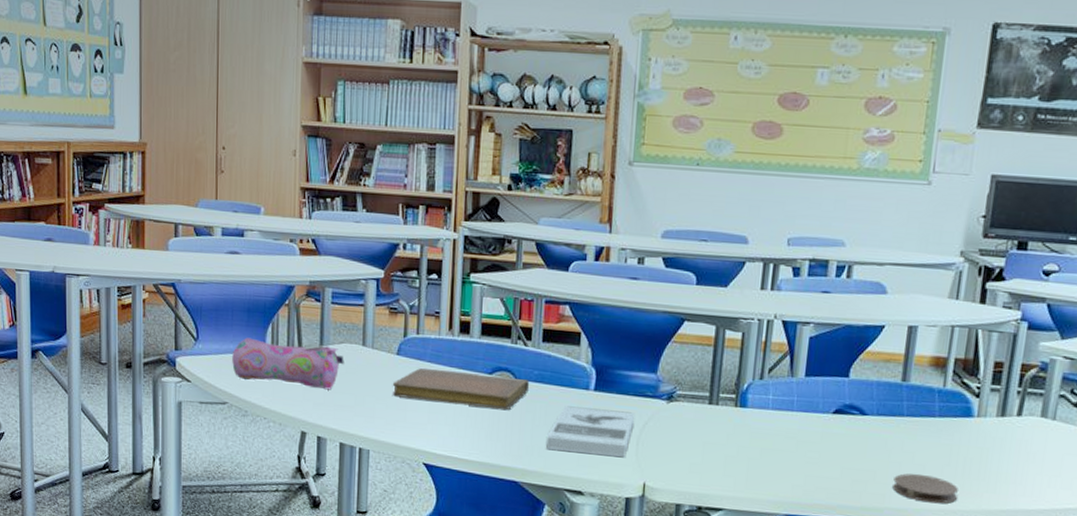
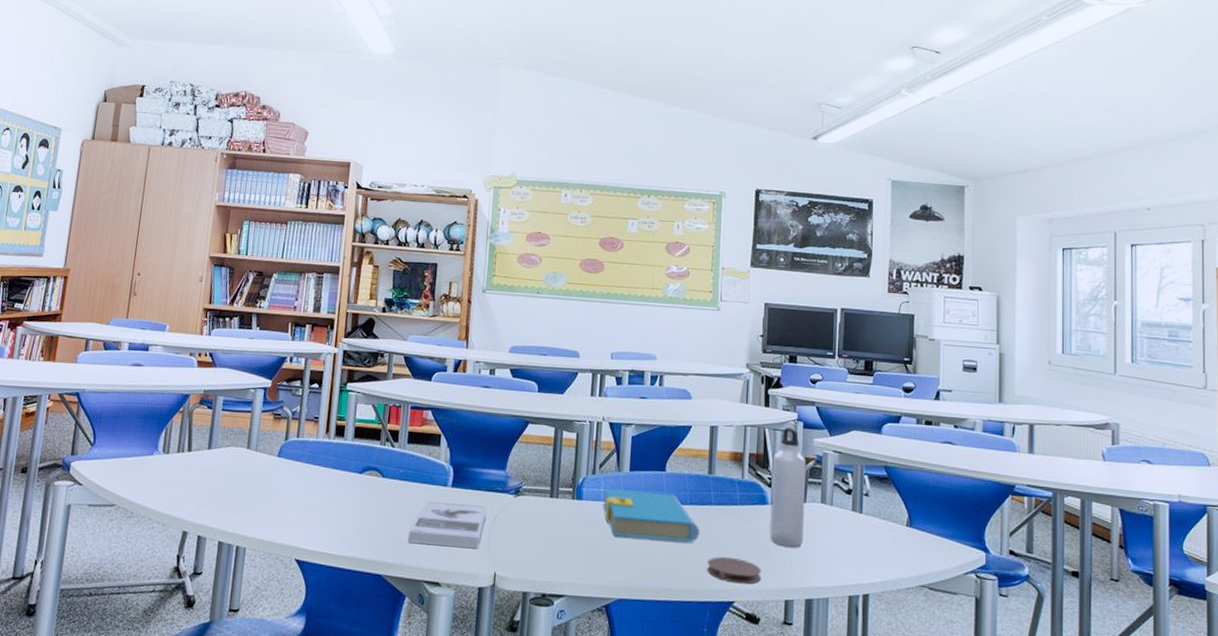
pencil case: present [232,337,344,390] -> none [124,442,230,491]
notebook: present [393,367,530,410] -> none [272,468,396,506]
book: none [771,395,887,457] -> present [603,488,700,542]
water bottle: none [972,327,1027,465] -> present [769,427,807,547]

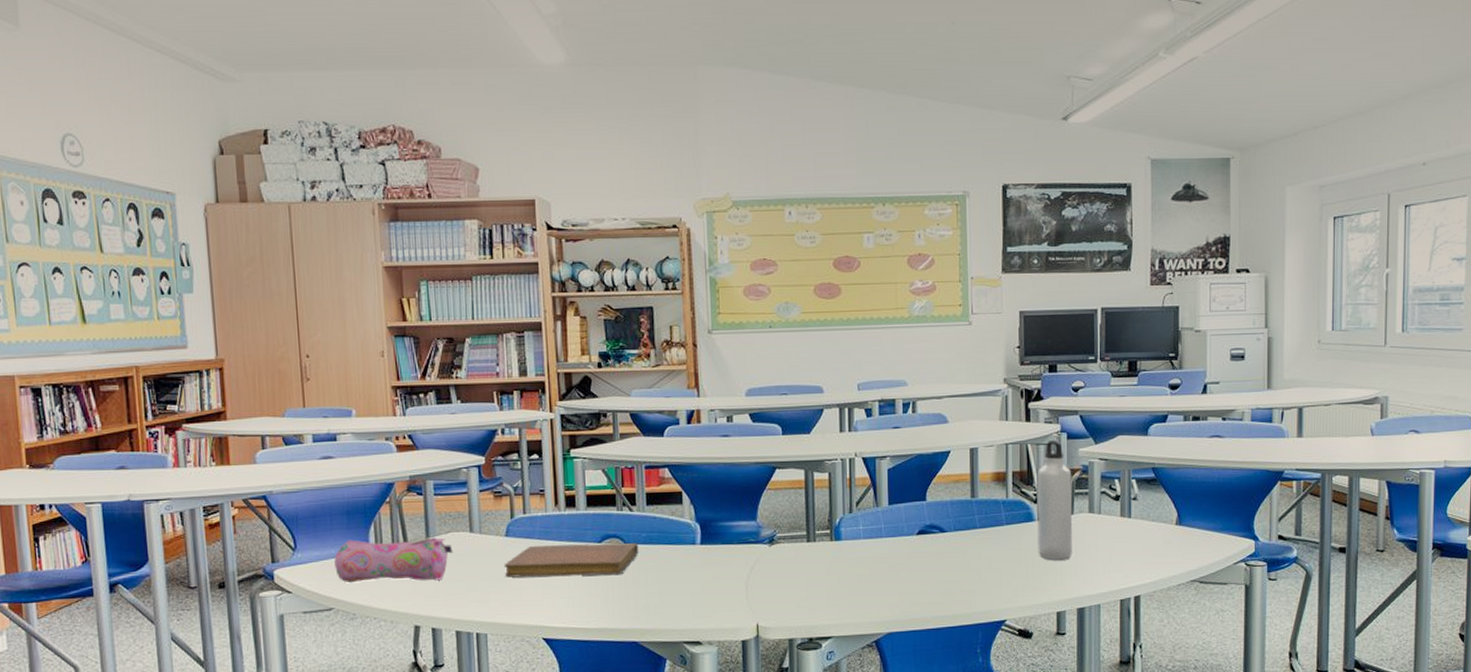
pencil case: none [124,442,230,491] -> present [334,536,453,583]
notebook: none [272,468,396,506] -> present [505,543,639,578]
book: present [407,501,487,548] -> none [660,559,742,606]
book: present [603,488,700,542] -> none [863,522,967,571]
coaster: present [707,557,761,584] -> none [976,578,1031,602]

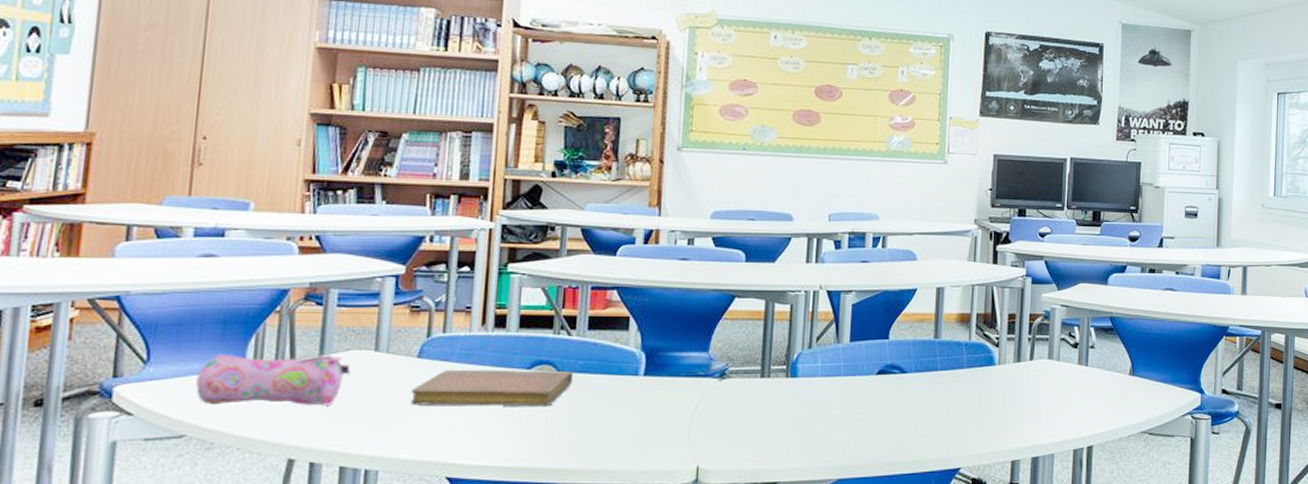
water bottle: present [1037,439,1073,560] -> none [997,283,1034,406]

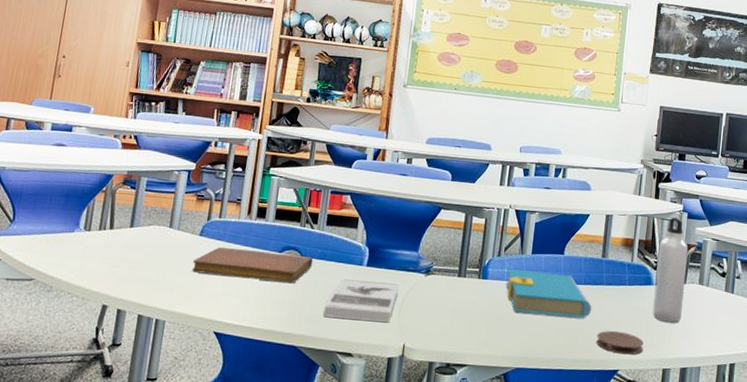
pencil case: present [196,353,351,406] -> none [44,219,151,267]
book: none [590,394,687,443] -> present [323,279,399,322]
book: none [820,363,926,412] -> present [506,269,592,318]
coaster: none [933,424,988,449] -> present [596,331,644,355]
water bottle: none [997,283,1034,406] -> present [652,217,688,322]

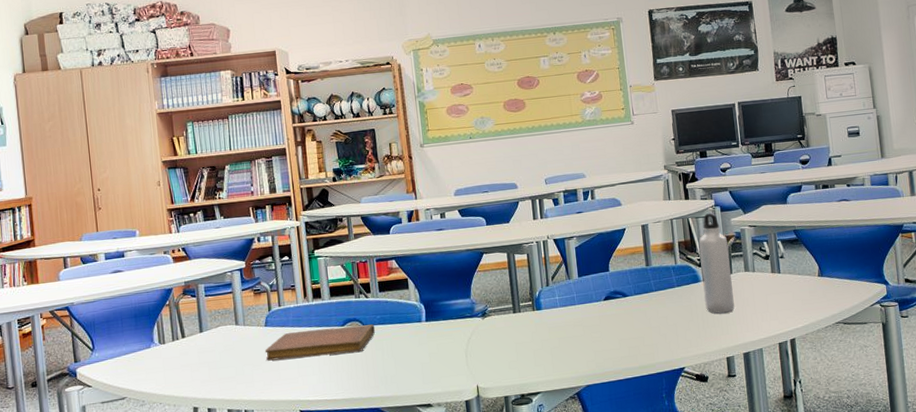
book: present [323,279,399,322] -> none [395,332,461,376]
book: present [506,269,592,318] -> none [559,289,647,334]
coaster: present [596,331,644,355] -> none [657,331,704,353]

